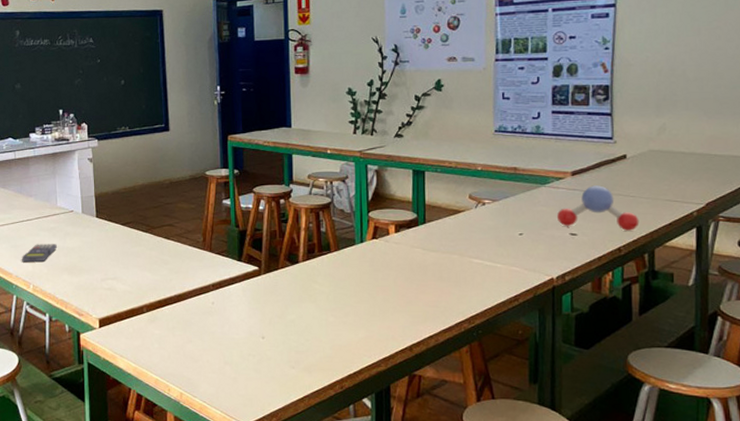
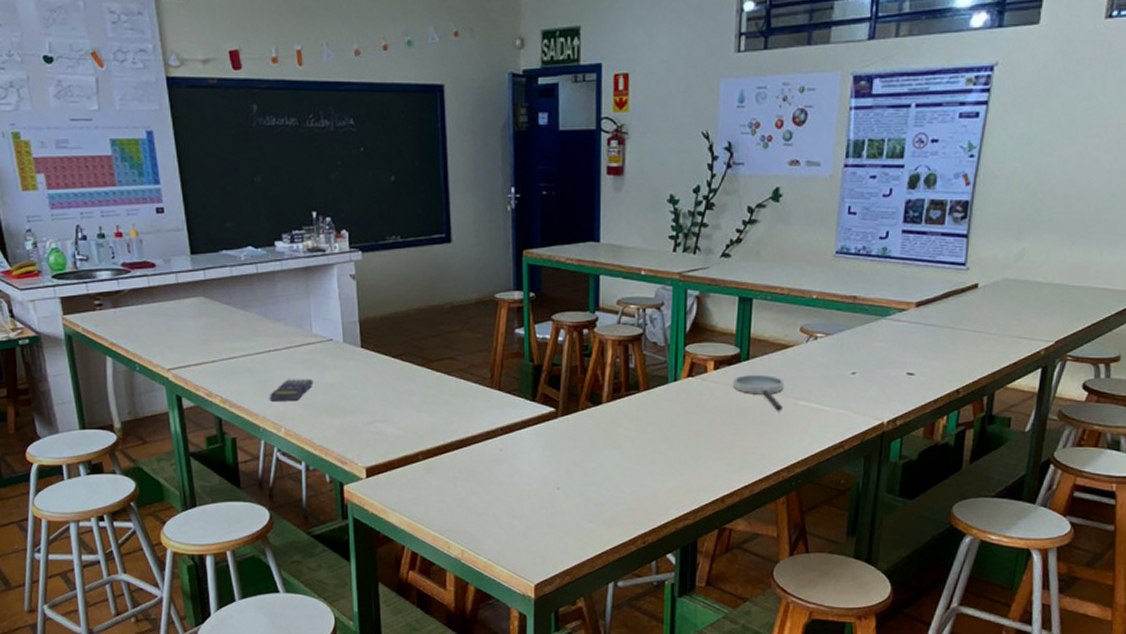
magnifying glass: none [413,236,460,269] -> present [733,374,785,412]
molecular model: present [556,185,640,231] -> none [894,318,983,370]

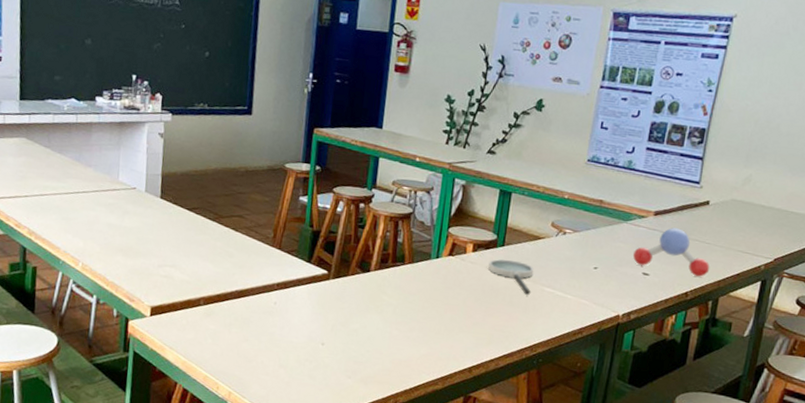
calculator: present [269,379,313,400] -> none [71,219,114,239]
molecular model: none [894,318,983,370] -> present [632,227,710,277]

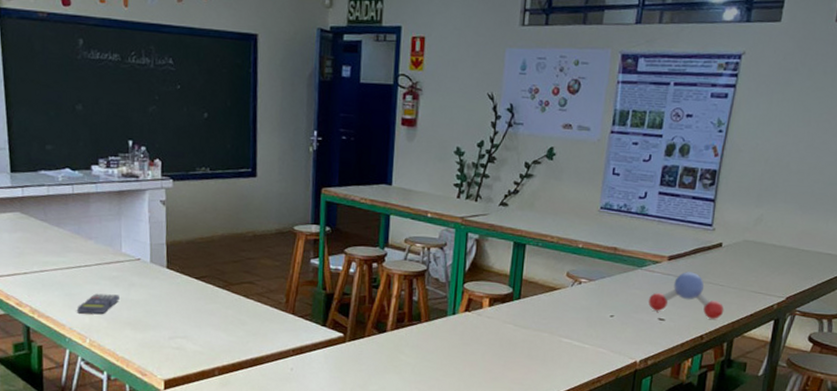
calculator: none [71,219,114,239] -> present [76,293,119,314]
magnifying glass: present [488,259,534,296] -> none [505,312,551,348]

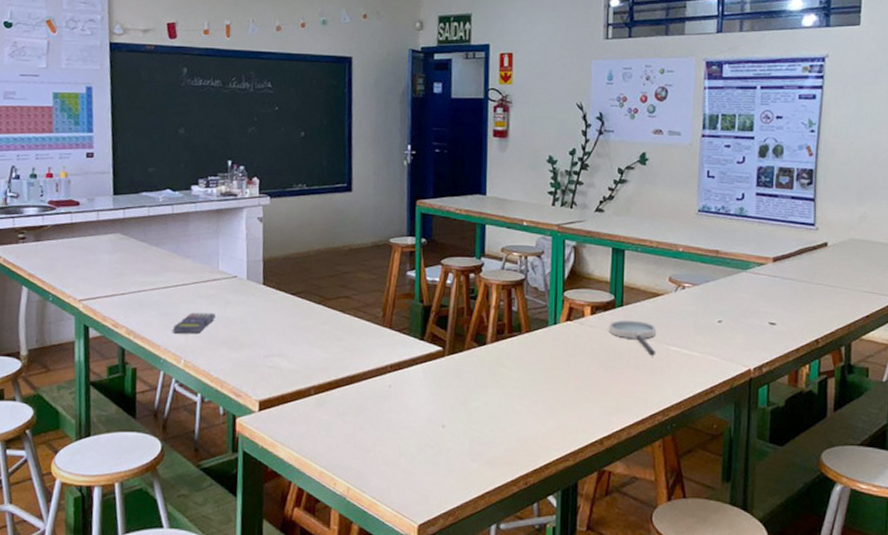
magnifying glass: none [505,312,551,348] -> present [609,320,657,357]
molecular model: present [648,271,724,319] -> none [756,273,838,322]

